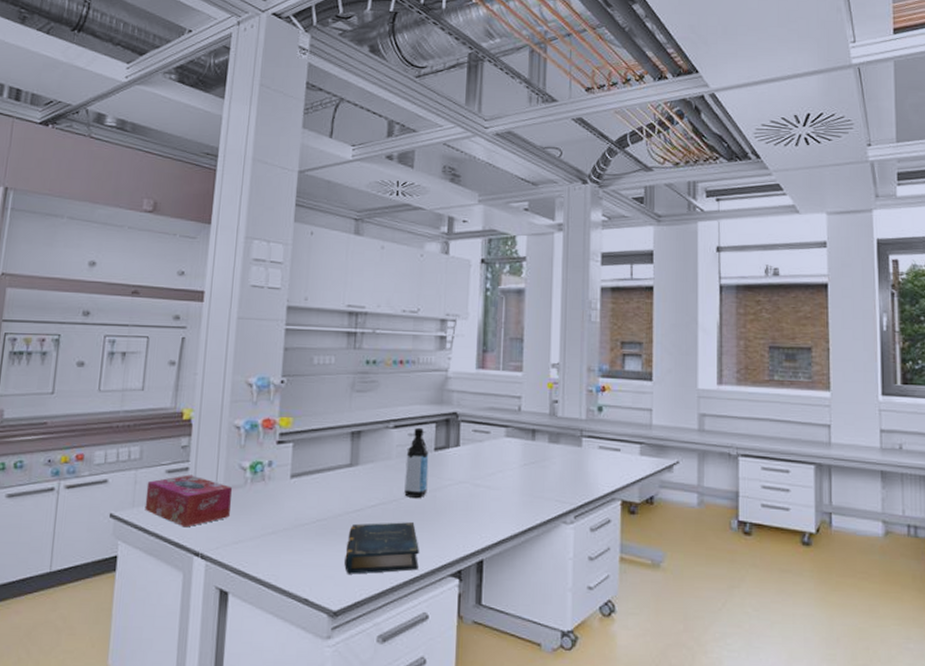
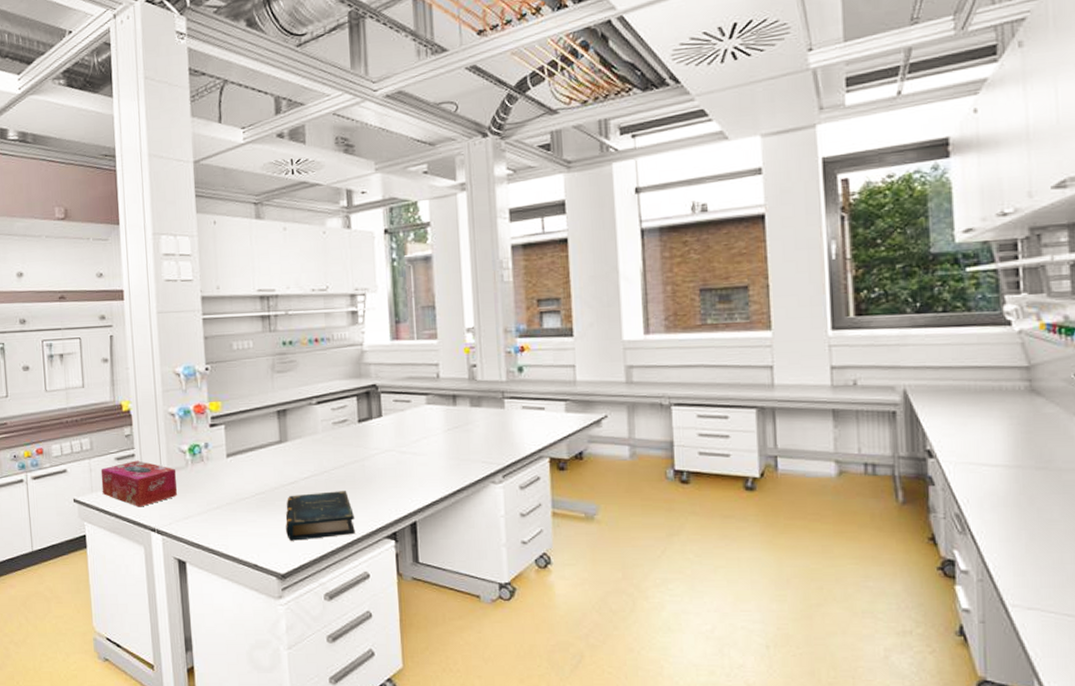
water bottle: present [404,427,429,498] -> none [332,401,356,468]

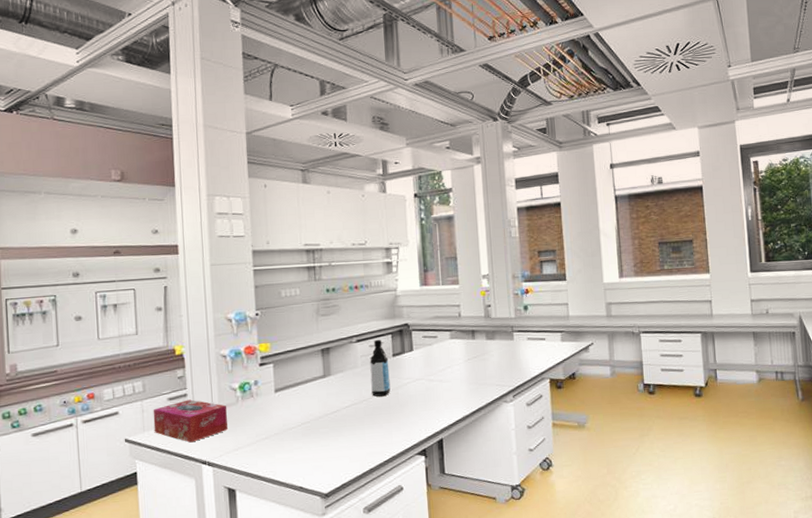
book: present [286,491,355,541] -> none [329,416,390,463]
water bottle: none [332,401,356,468] -> present [370,339,391,397]

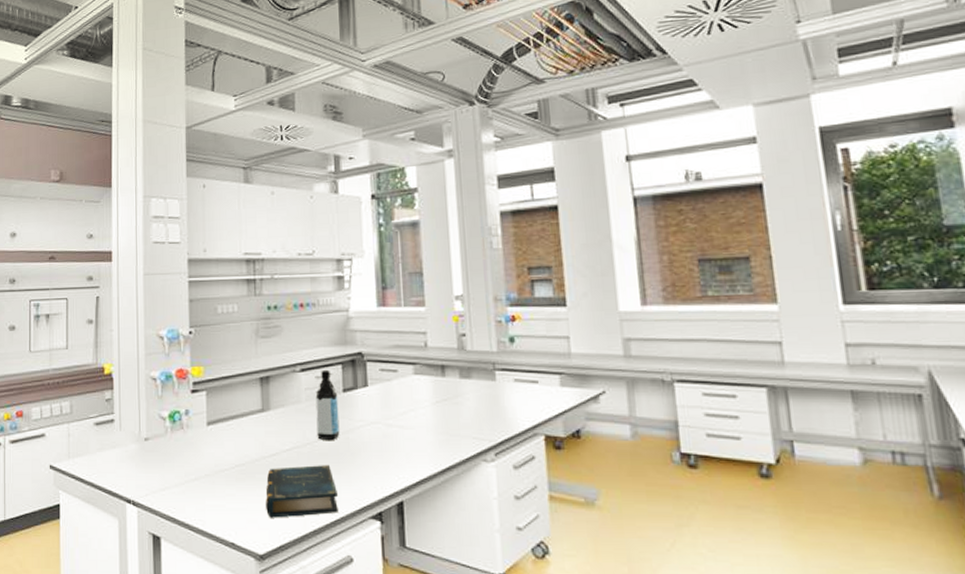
tissue box: present [153,399,228,443] -> none [79,426,155,476]
book: none [329,416,390,463] -> present [266,465,338,518]

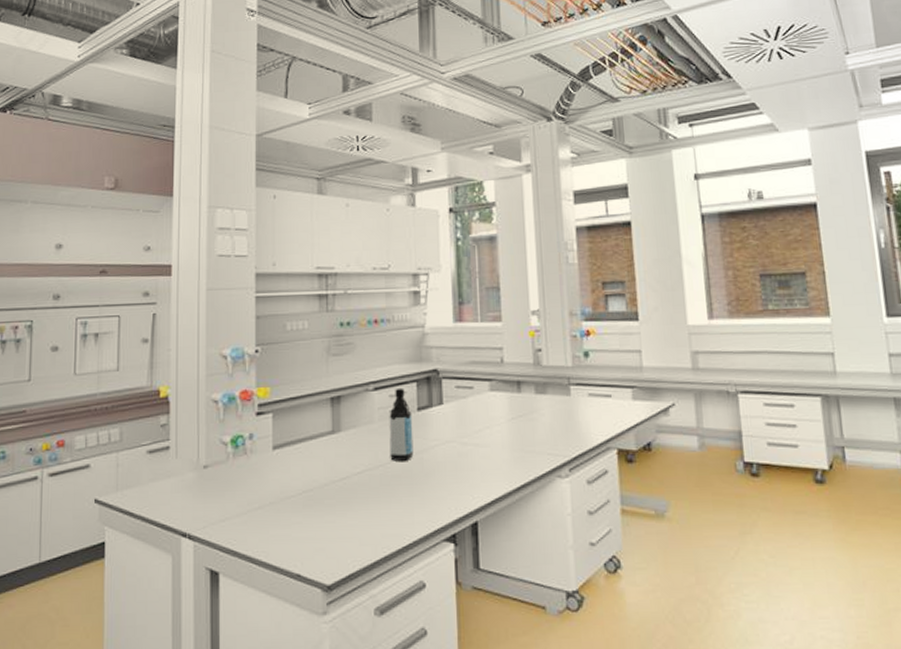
book: present [266,465,338,518] -> none [335,487,411,546]

